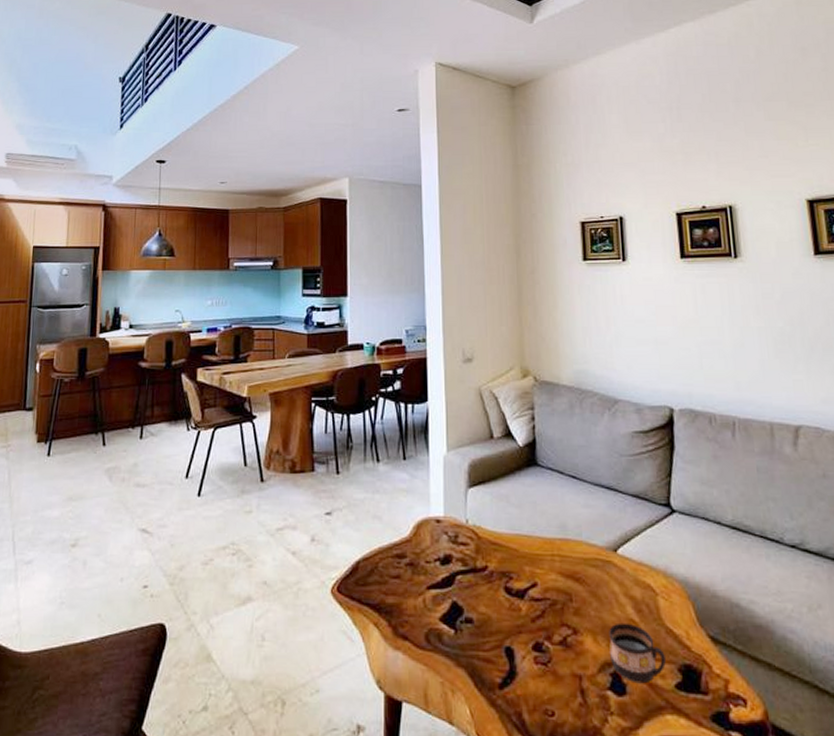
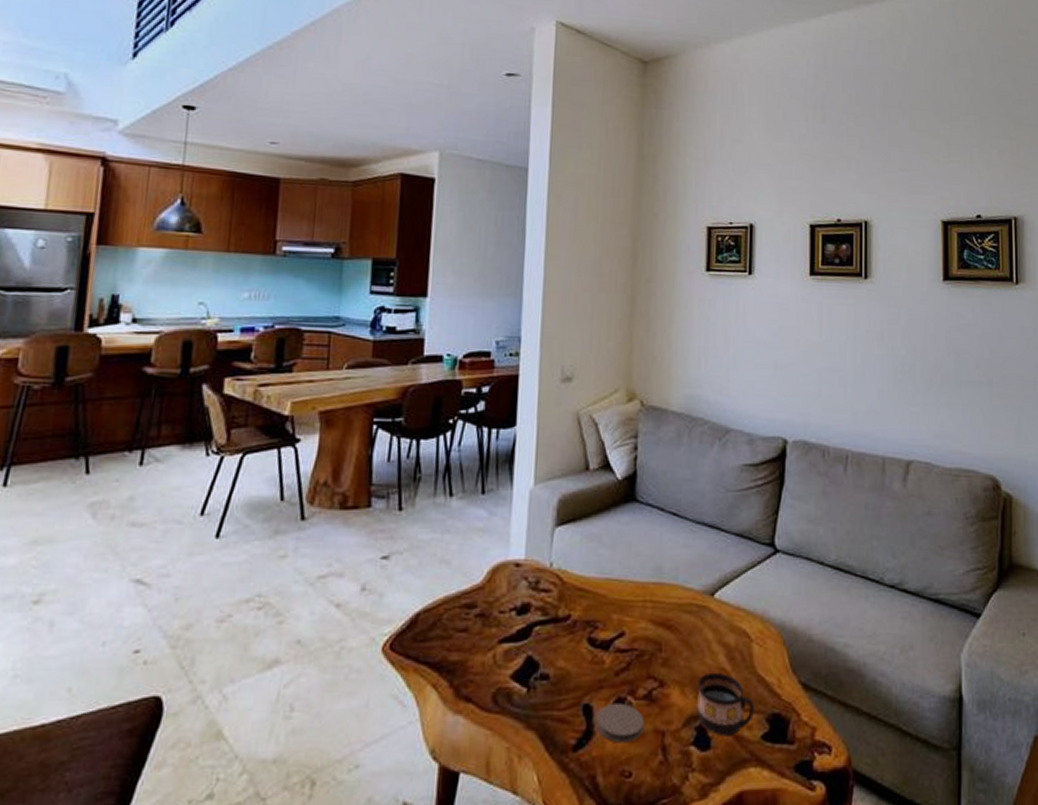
coaster: none [518,647,562,684] -> present [596,702,645,743]

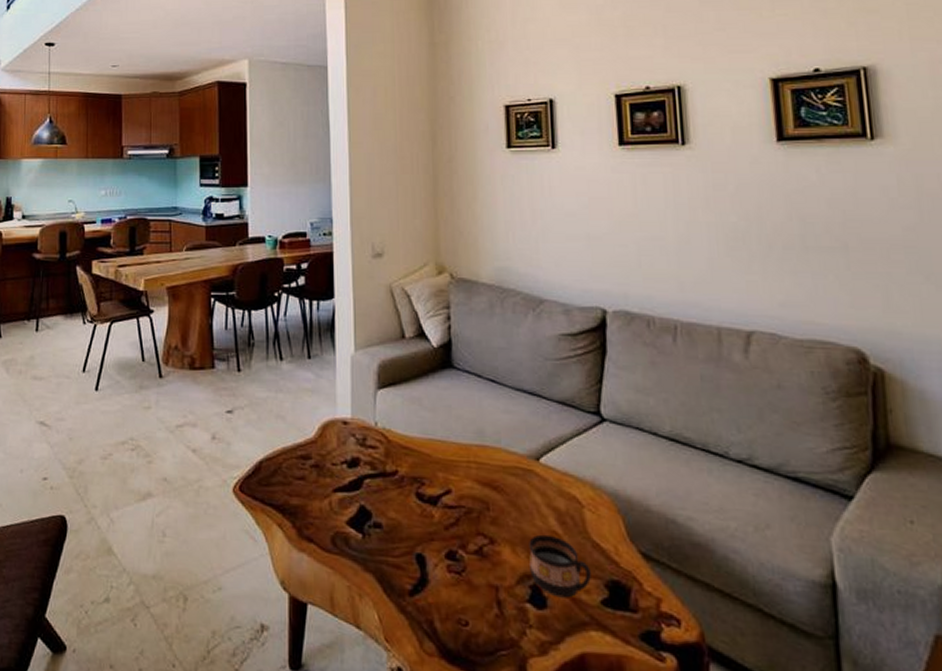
coaster: present [596,702,645,743] -> none [430,555,478,594]

